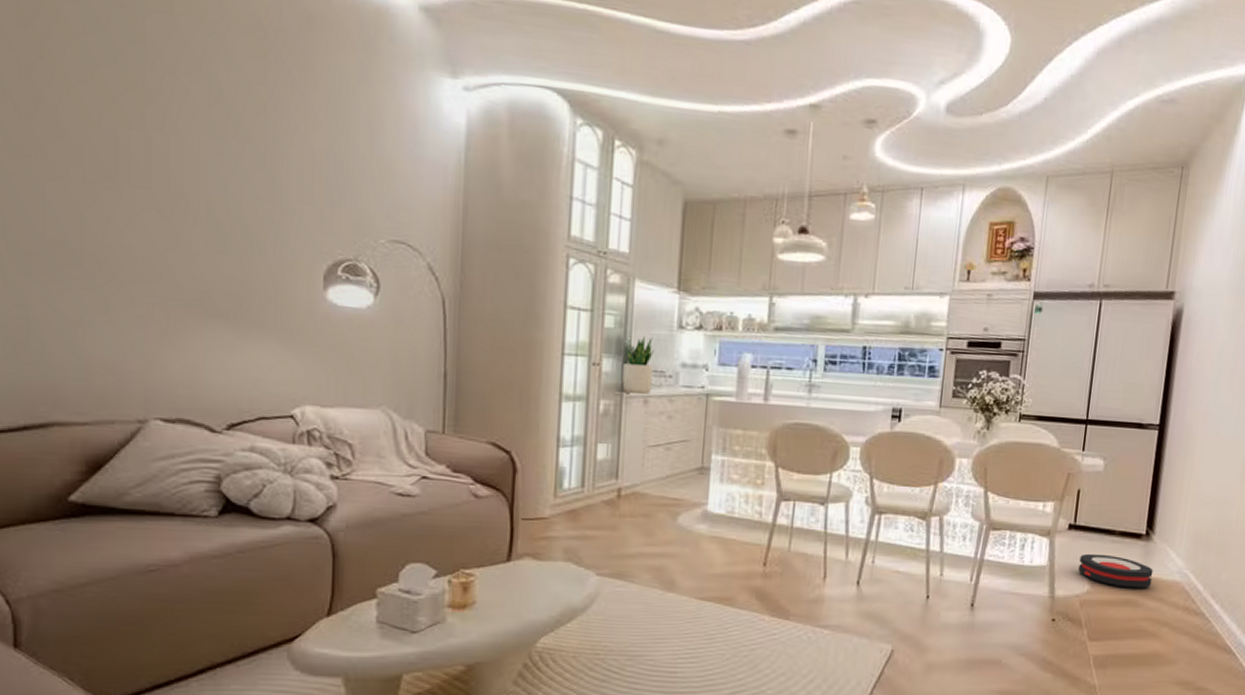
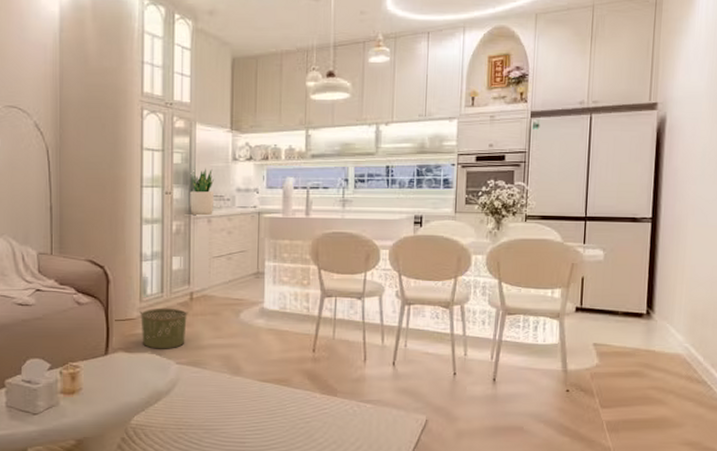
basket: none [553,505,614,557] -> present [139,308,188,349]
robot vacuum: present [1078,553,1153,588] -> none [587,332,656,361]

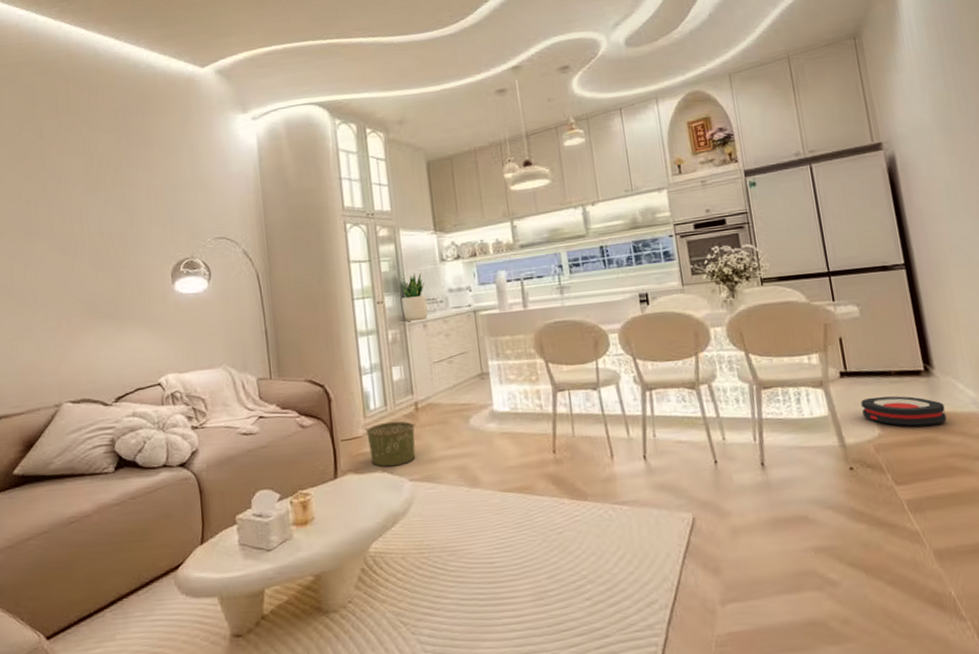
robot vacuum: none [587,332,656,361] -> present [861,396,947,427]

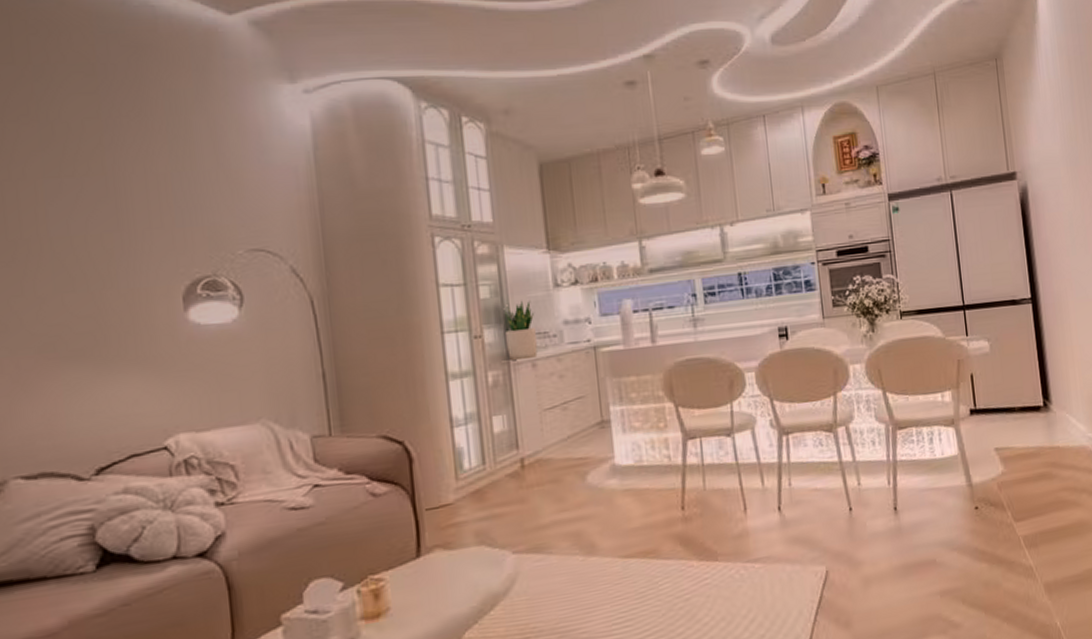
basket: present [365,421,416,467] -> none [457,482,521,539]
robot vacuum: present [861,396,947,427] -> none [987,432,1061,463]

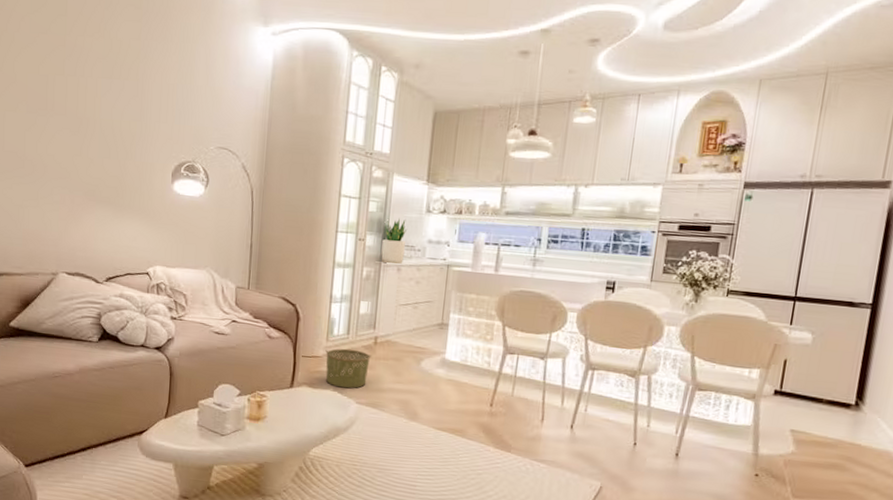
basket: none [457,482,521,539] -> present [325,348,372,389]

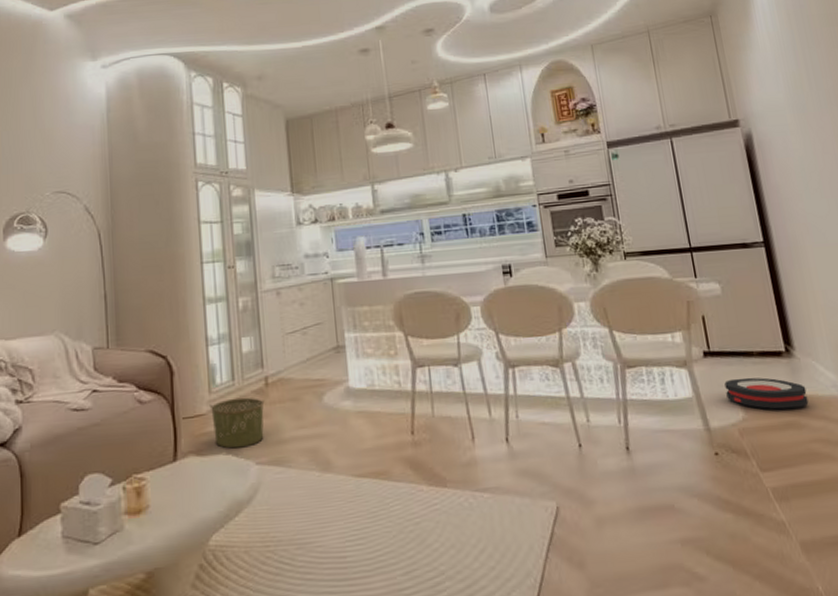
planter: present [381,218,407,265] -> none [253,236,282,289]
robot vacuum: none [783,418,863,454] -> present [724,377,809,410]

